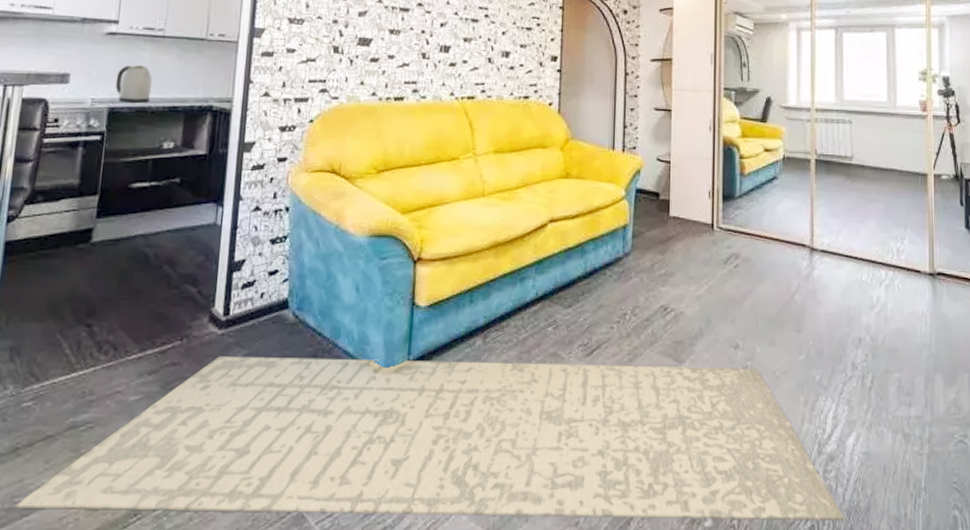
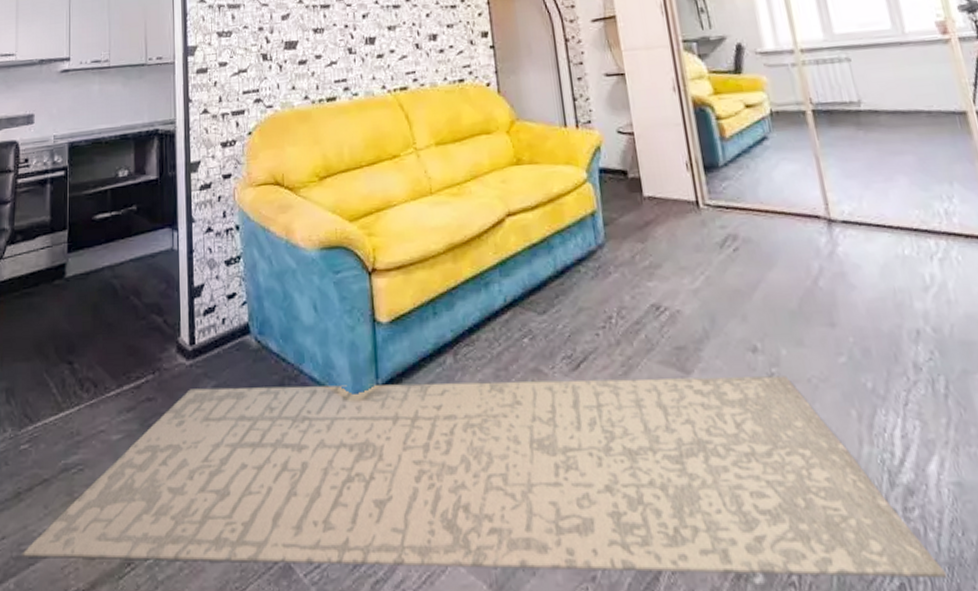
kettle: present [115,65,153,103] -> none [72,97,104,136]

